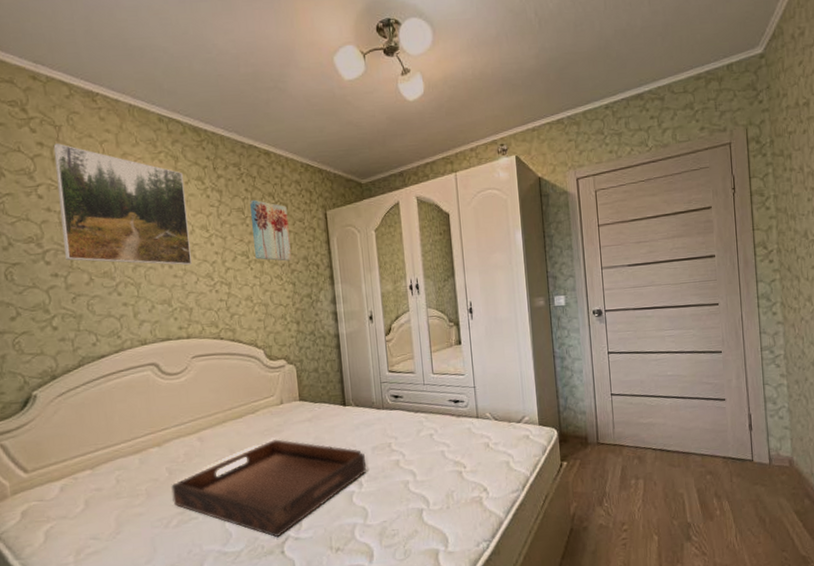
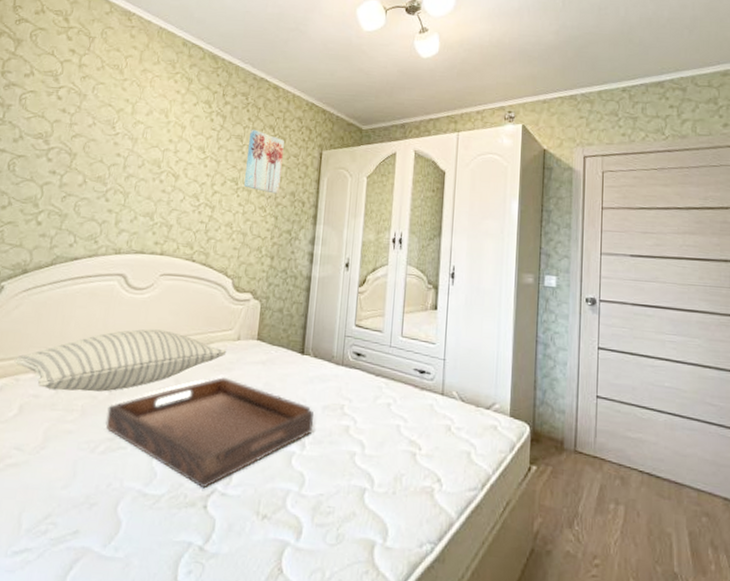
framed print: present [53,142,192,266] -> none [67,52,194,183]
pillow: none [68,407,273,482] -> present [14,329,227,392]

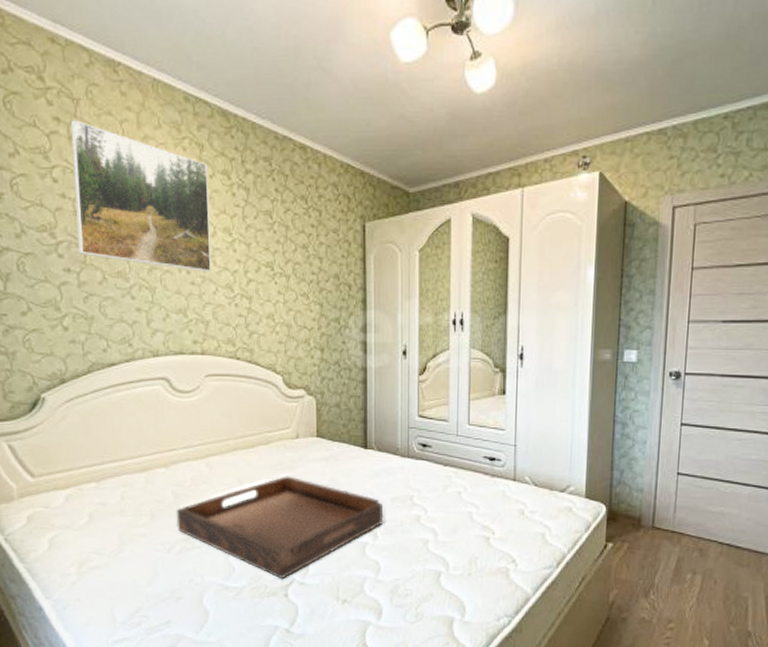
pillow: present [14,329,227,392] -> none [73,432,287,498]
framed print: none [67,52,194,183] -> present [70,119,211,273]
wall art: present [244,129,285,194] -> none [280,202,321,278]

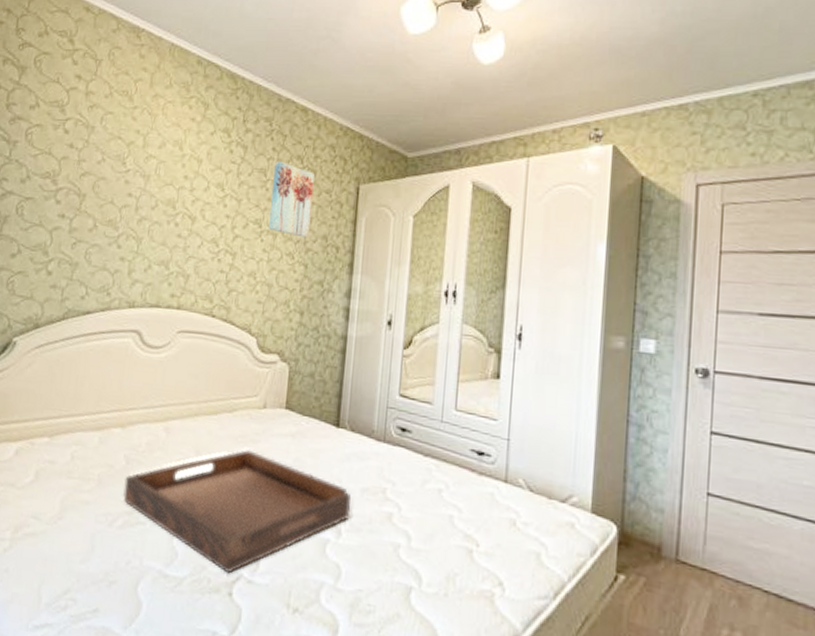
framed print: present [70,119,211,273] -> none [76,77,211,226]
wall art: none [280,202,321,278] -> present [269,160,315,238]

